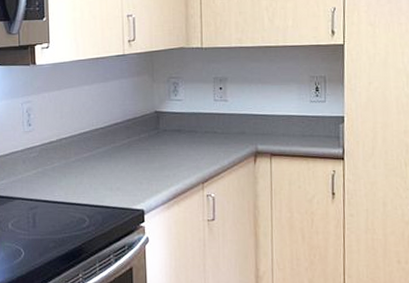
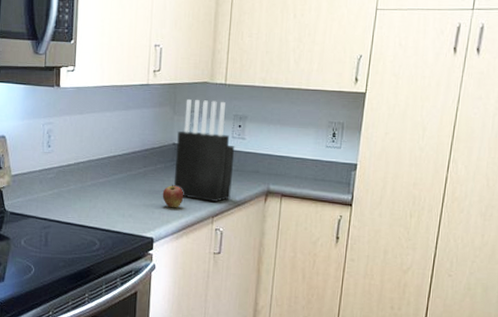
fruit: none [149,153,171,177] -> present [162,184,184,208]
knife block: none [158,65,219,168] -> present [174,99,235,203]

